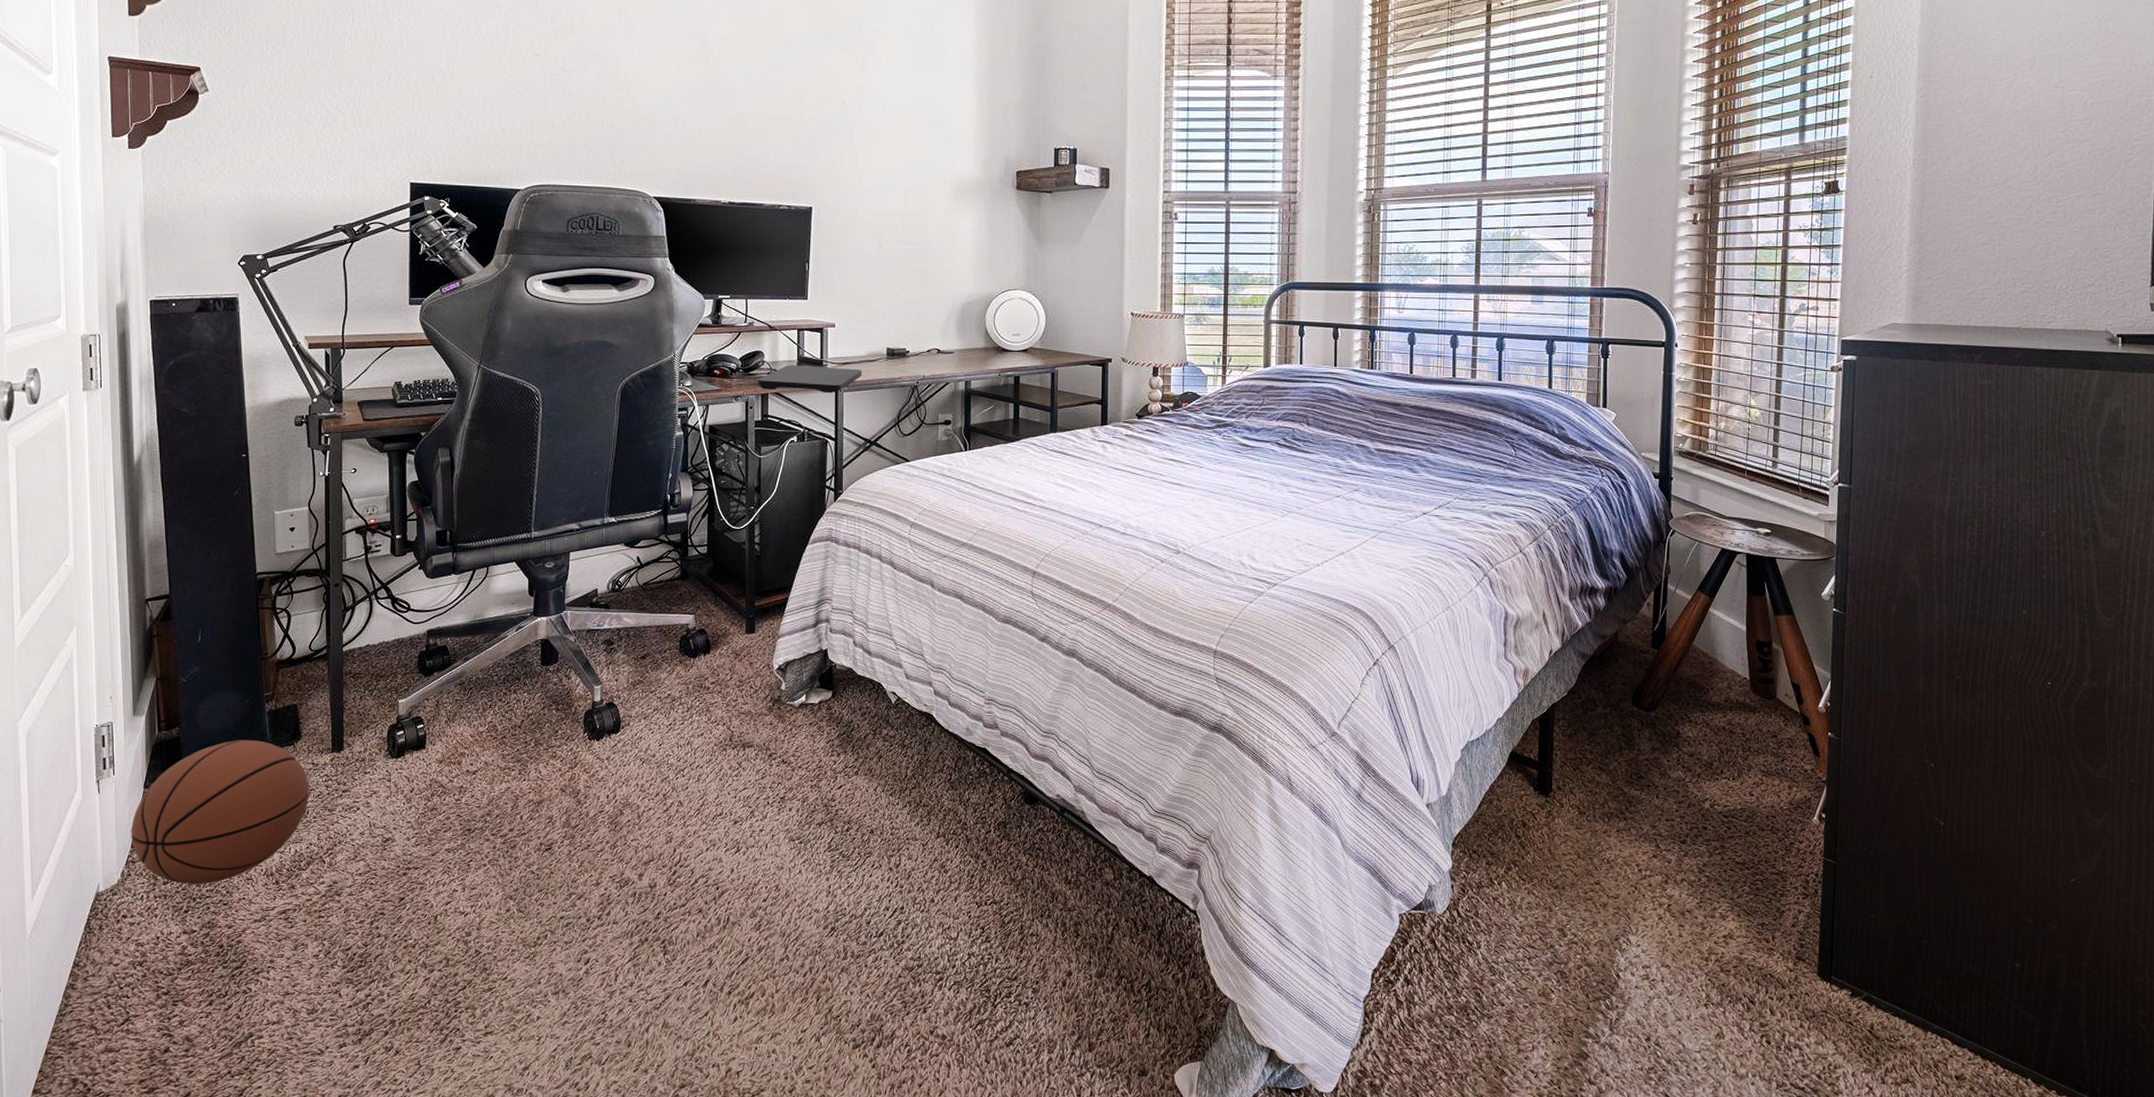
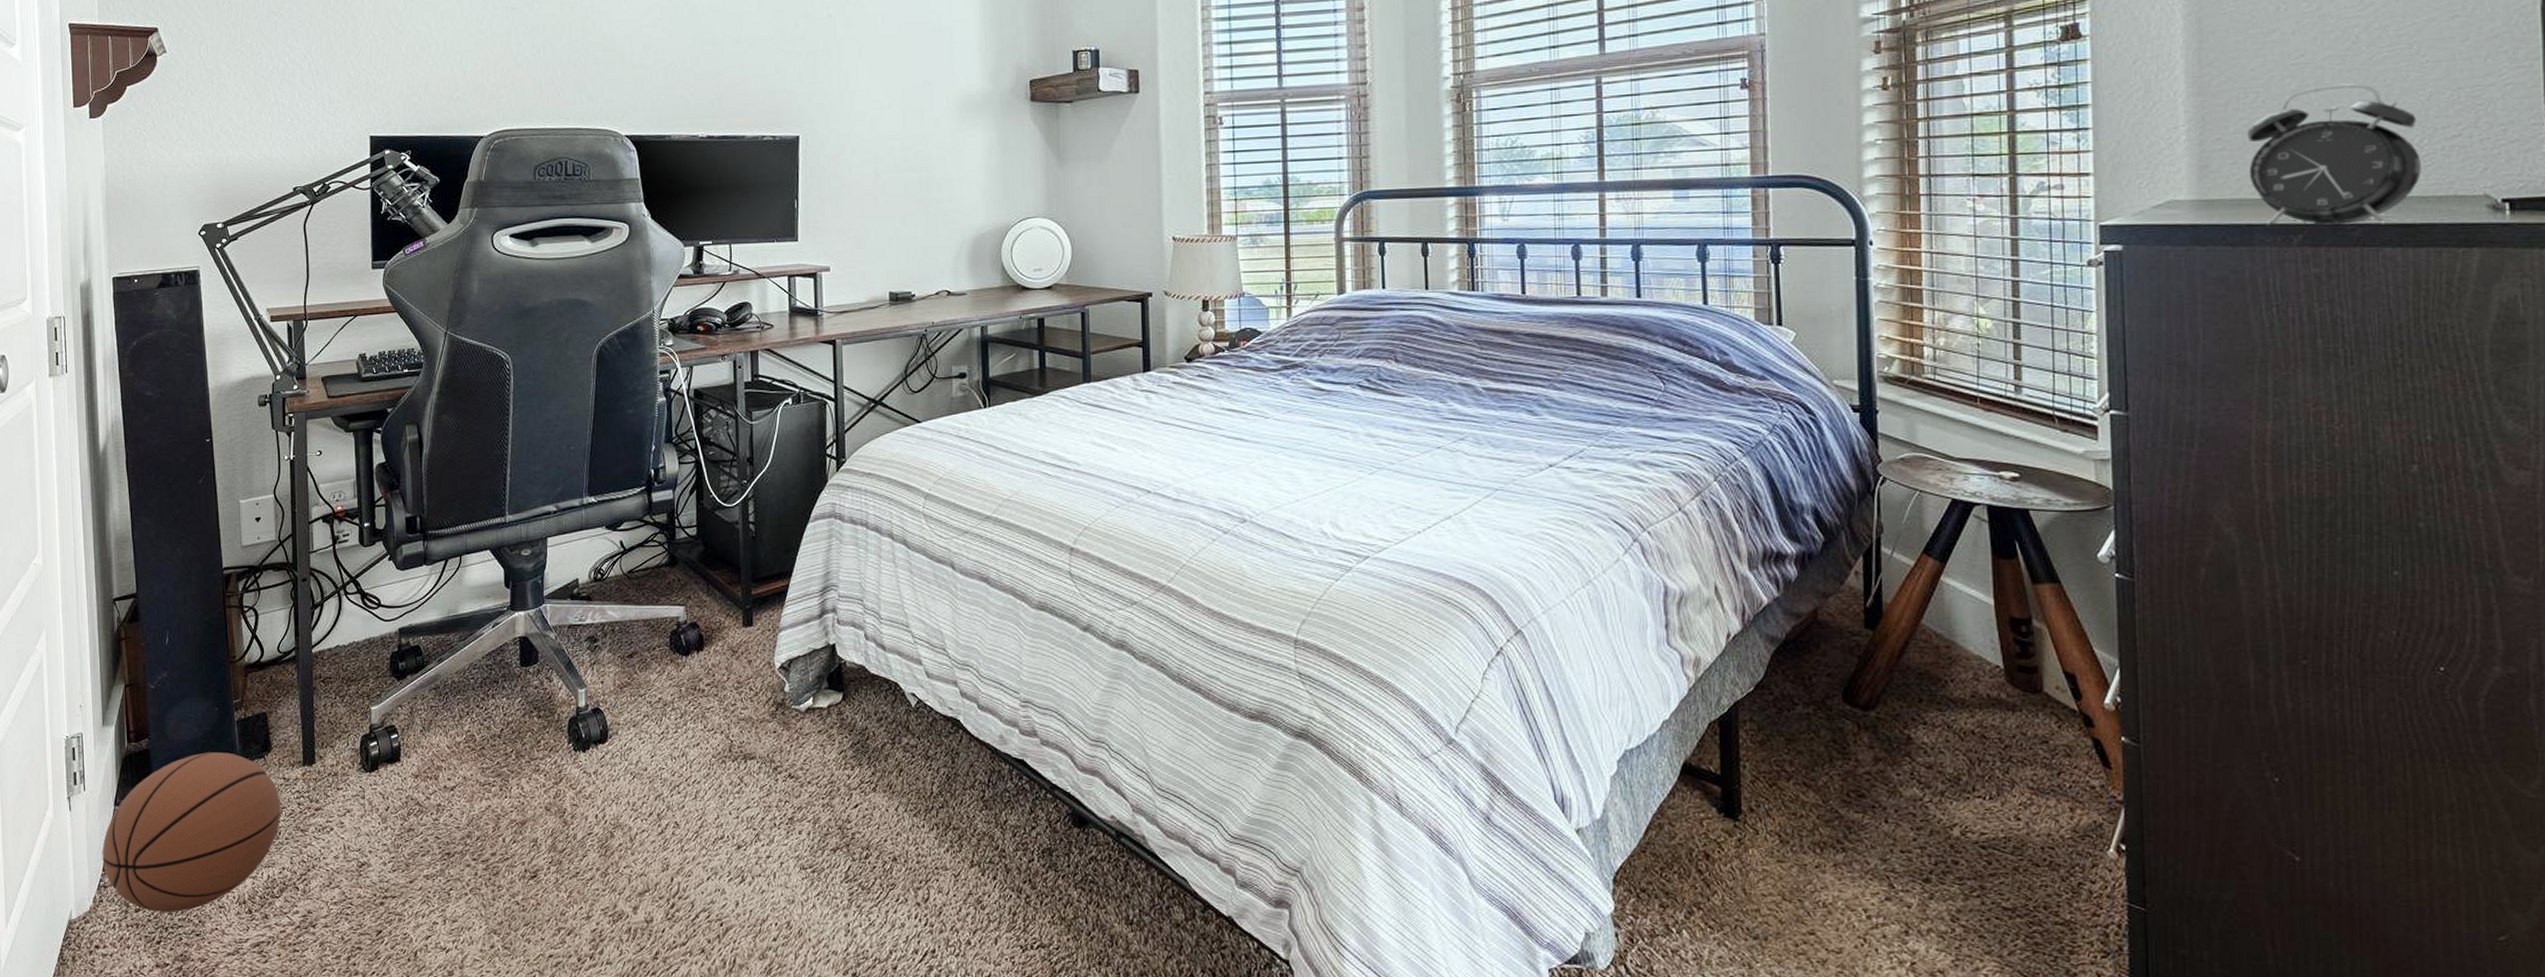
mouse pad: present [757,365,862,394] -> none [745,316,862,348]
alarm clock: none [1948,241,2066,348] -> present [2247,83,2421,227]

